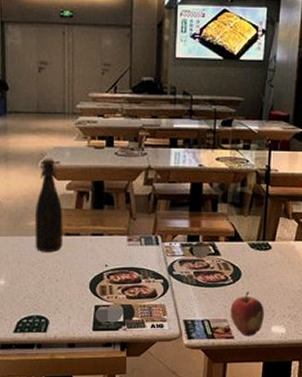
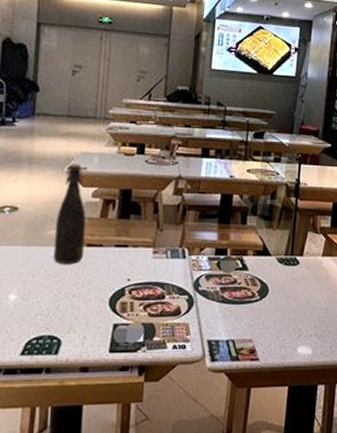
fruit: present [230,292,264,337] -> none [256,309,291,358]

